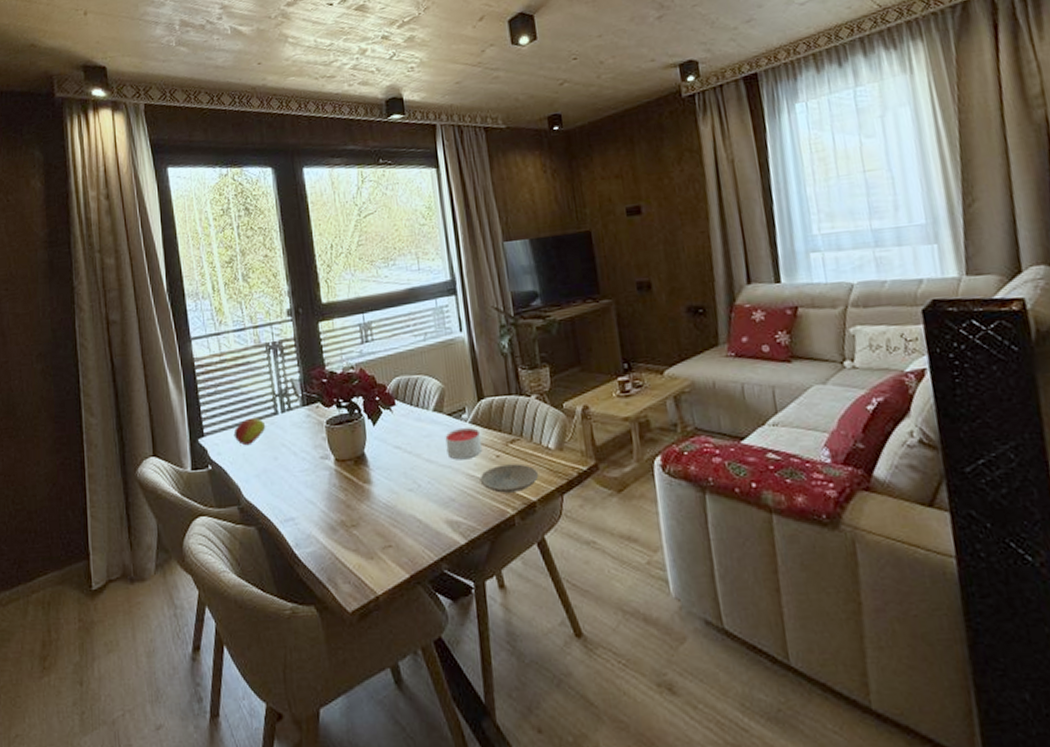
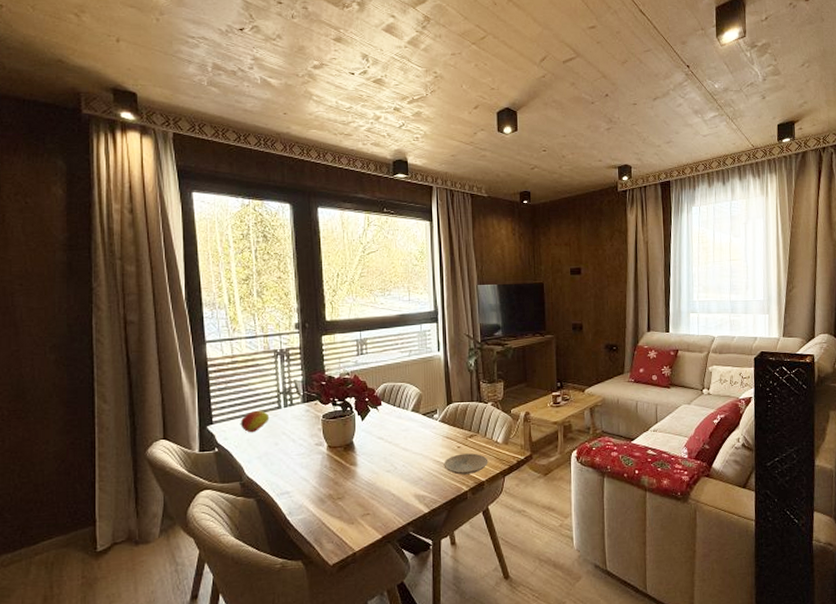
candle: present [445,428,483,459] -> none [419,425,448,448]

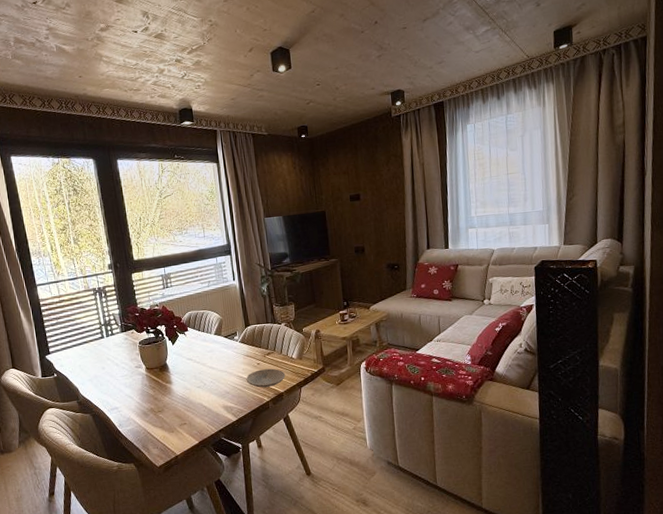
fruit: present [240,411,270,433] -> none [72,341,96,360]

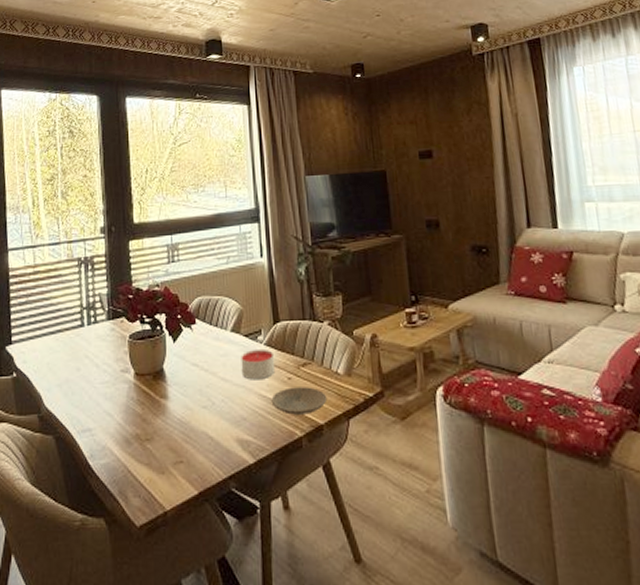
candle: none [222,345,248,366] -> present [241,350,276,379]

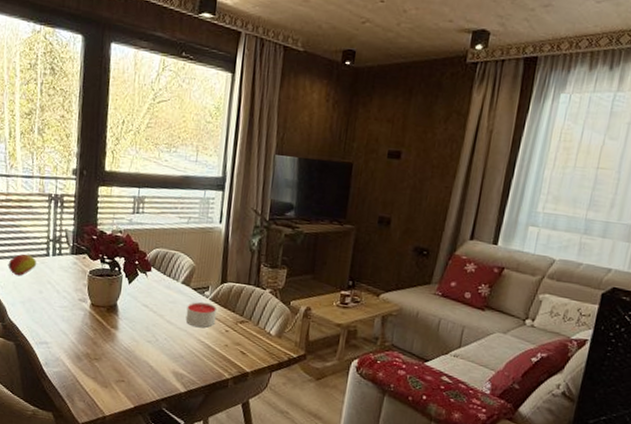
fruit: none [40,329,72,355] -> present [8,254,37,276]
plate: present [271,387,328,415] -> none [207,338,257,363]

